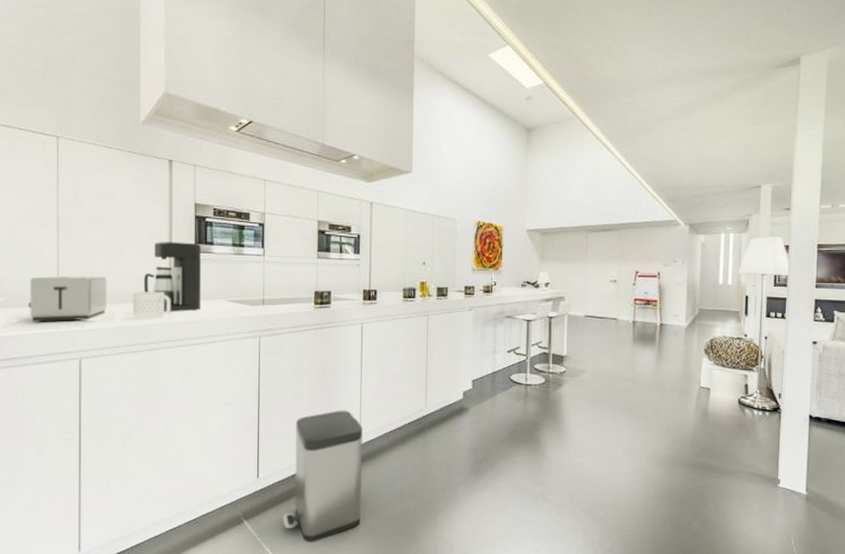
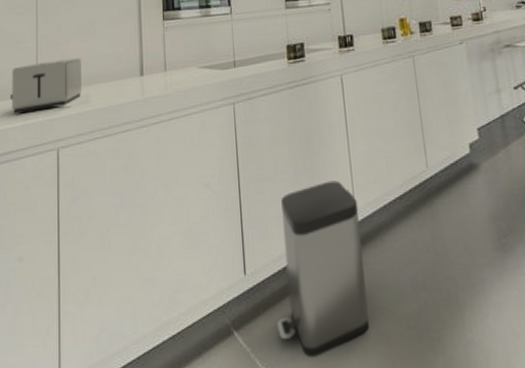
mug: present [132,292,171,319] -> none [105,66,143,99]
coffee maker: present [143,242,202,313] -> none [115,10,173,89]

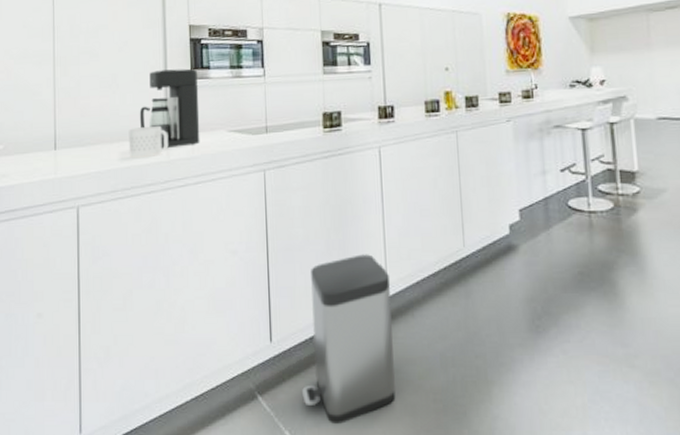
toaster: present [10,58,82,114] -> none [26,114,103,169]
mug: none [105,66,143,99] -> present [128,126,169,159]
coffee maker: none [115,10,173,89] -> present [139,68,200,149]

